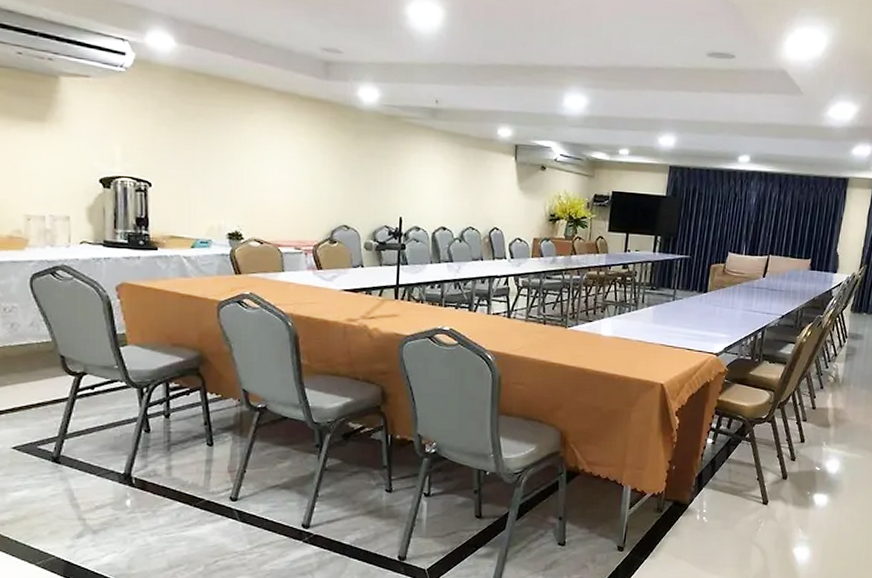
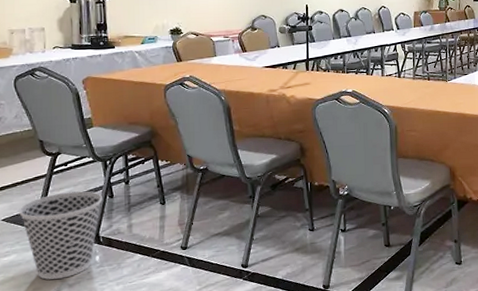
wastebasket: none [33,421,137,523] -> present [19,191,103,280]

